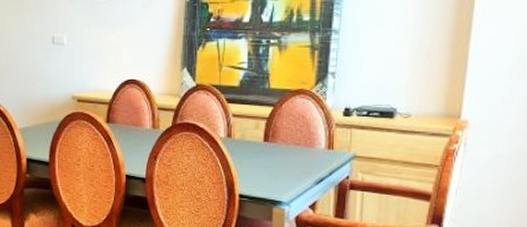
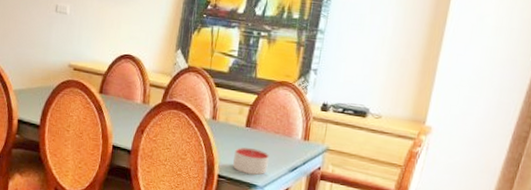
candle: none [253,162,292,191] -> present [232,147,269,175]

